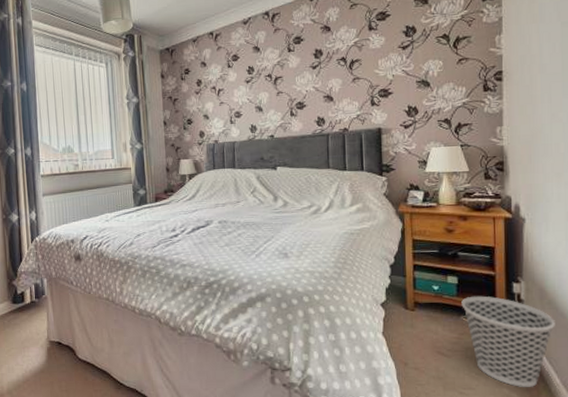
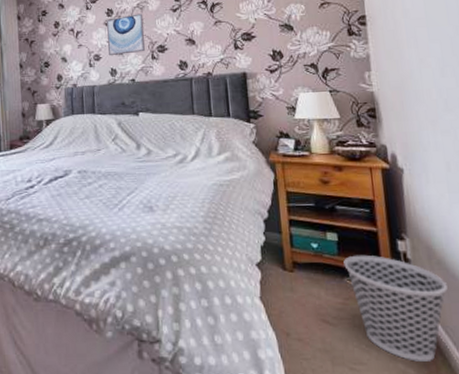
wall art: none [248,71,285,113] -> present [107,13,146,56]

